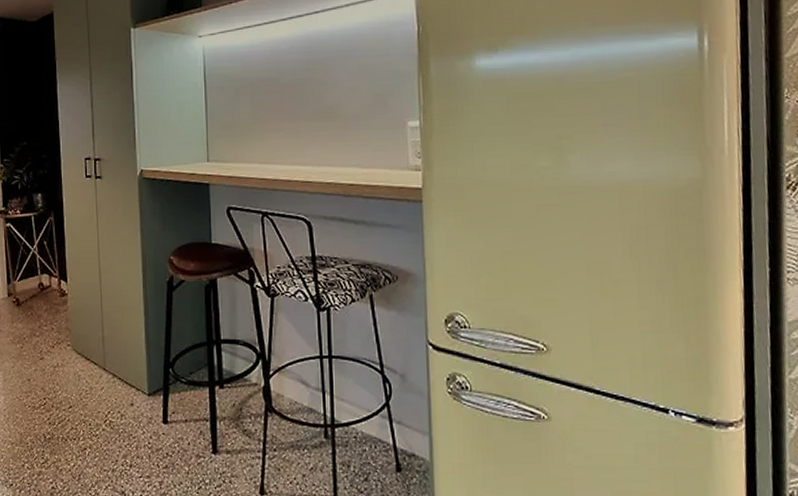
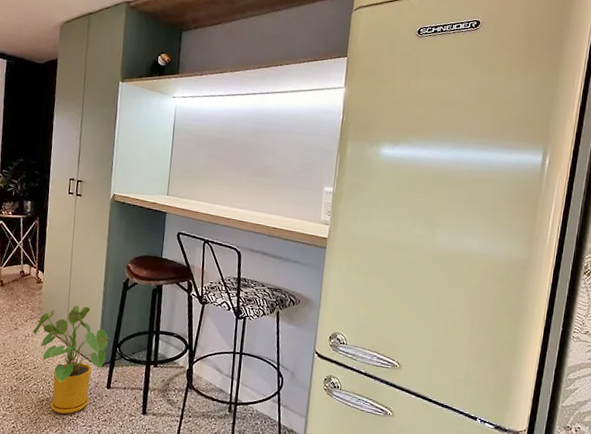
house plant: none [63,319,159,464] -> present [33,305,110,414]

